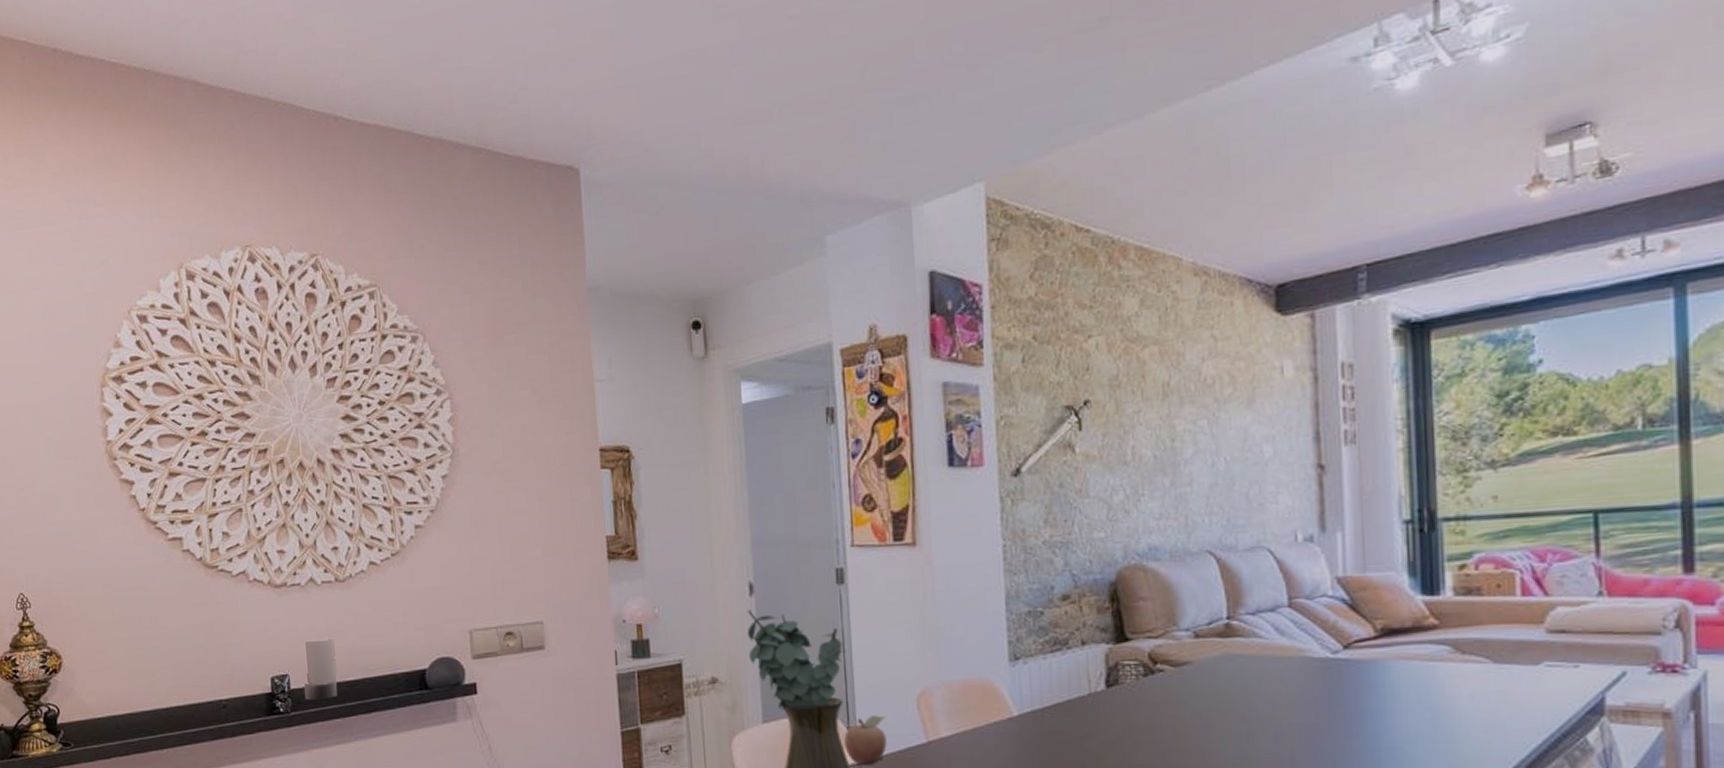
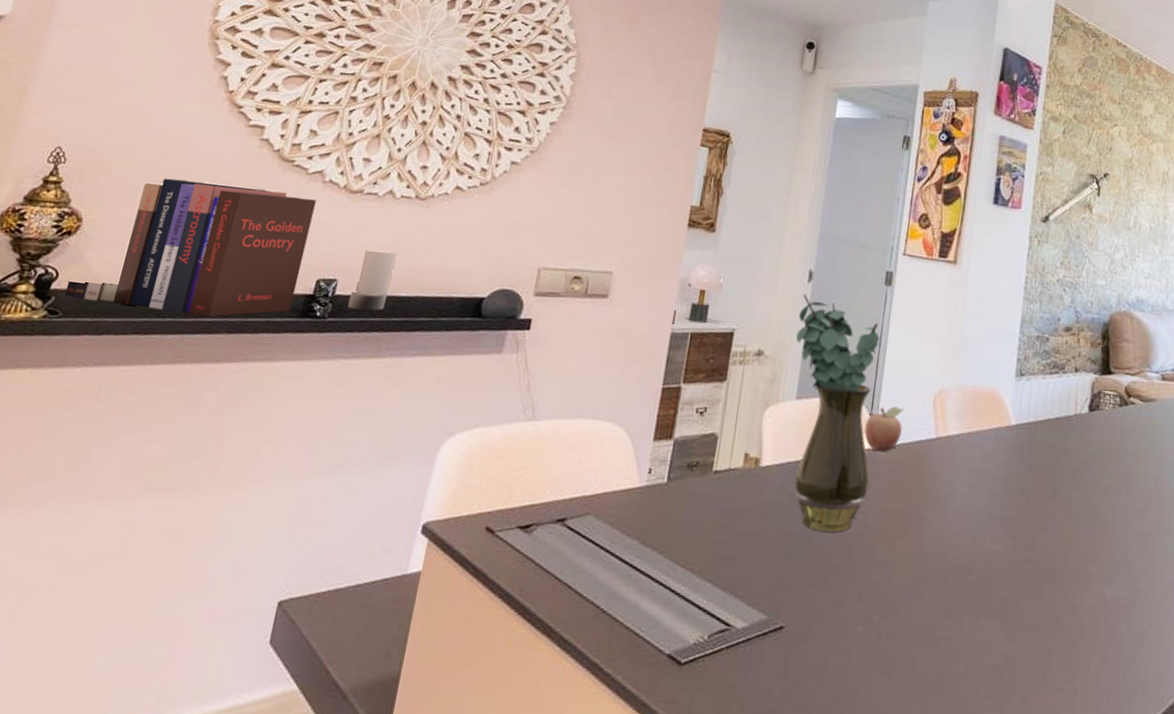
books: none [68,599,257,730] -> present [64,178,316,317]

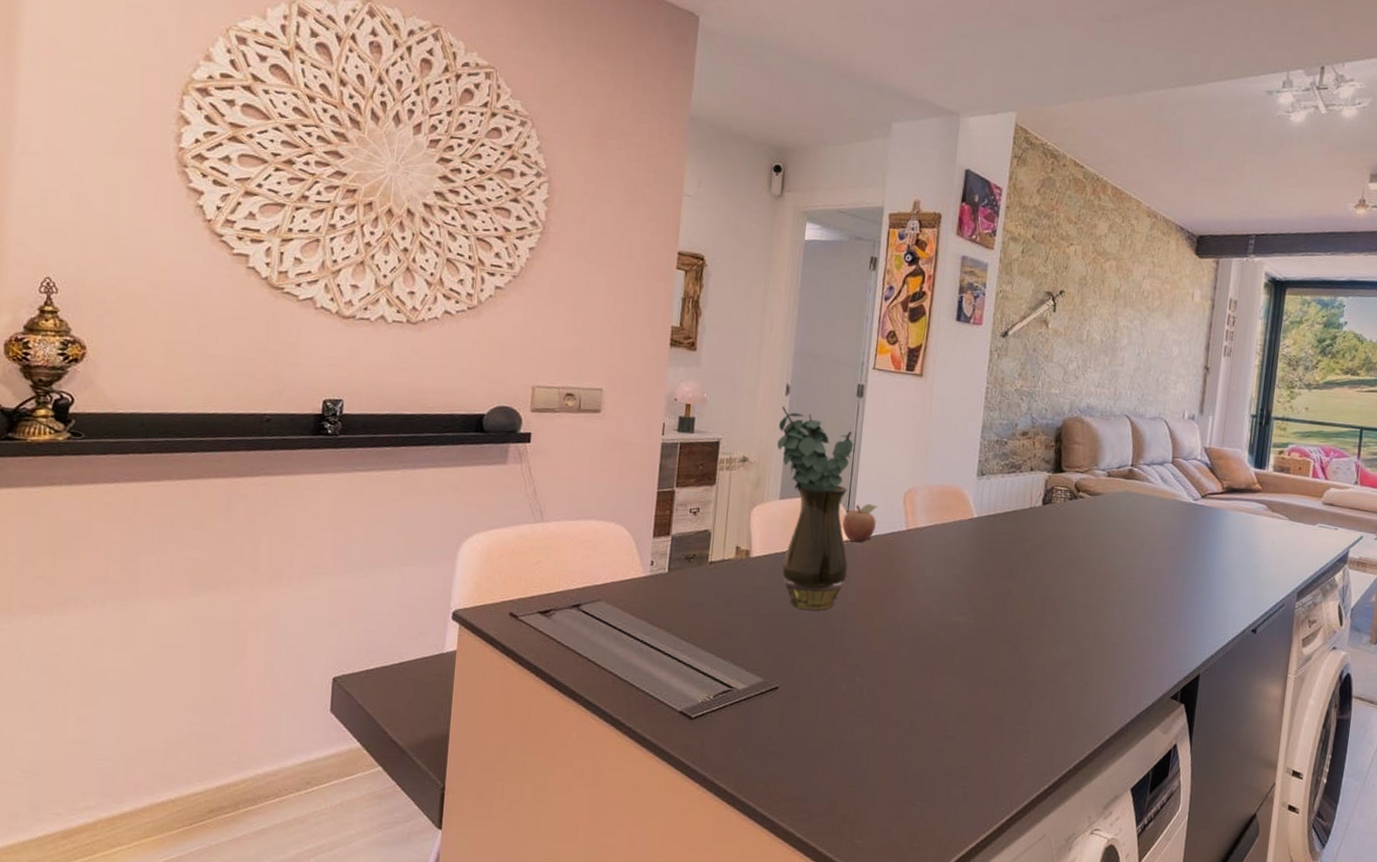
books: present [64,178,316,317] -> none [83,306,311,436]
candle: present [348,248,397,311] -> none [357,370,396,428]

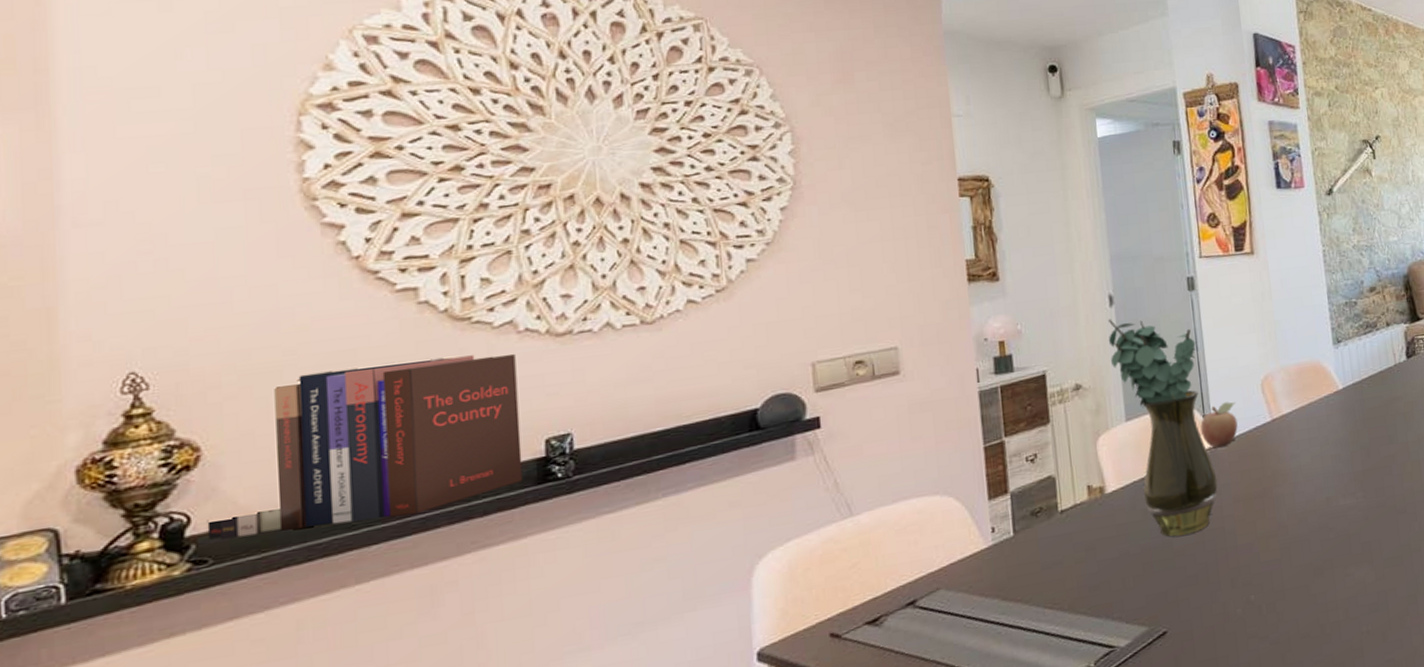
books: none [83,306,311,436] -> present [207,353,523,540]

